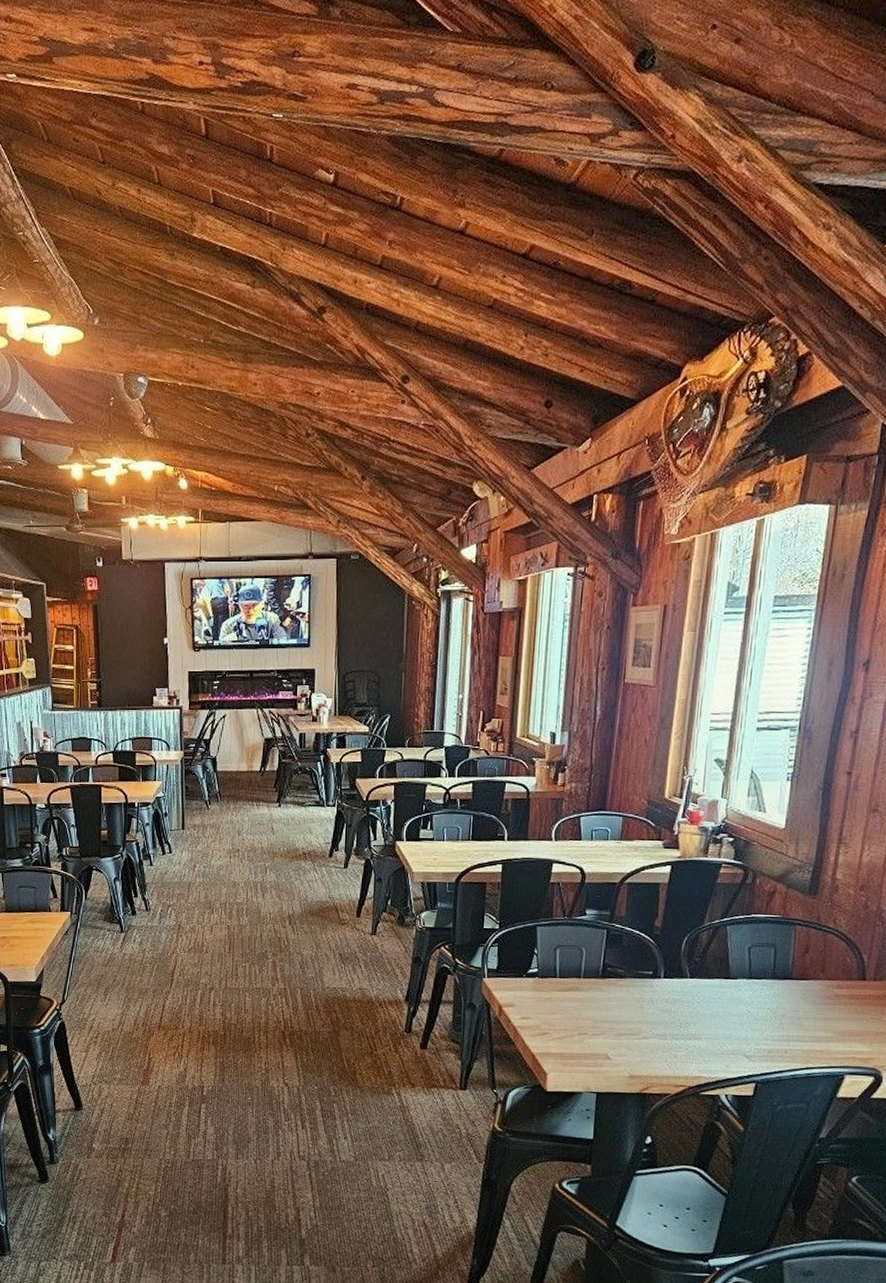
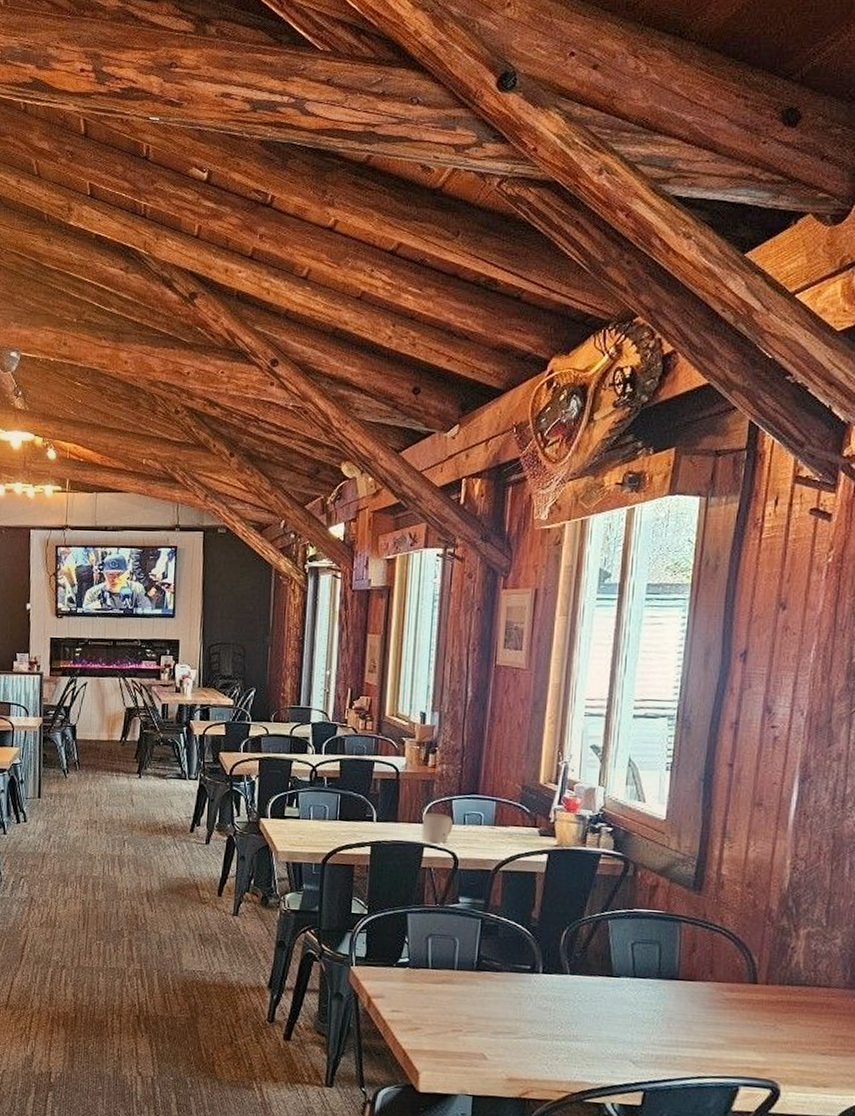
mug: none [551,830,581,859] -> present [421,813,453,844]

